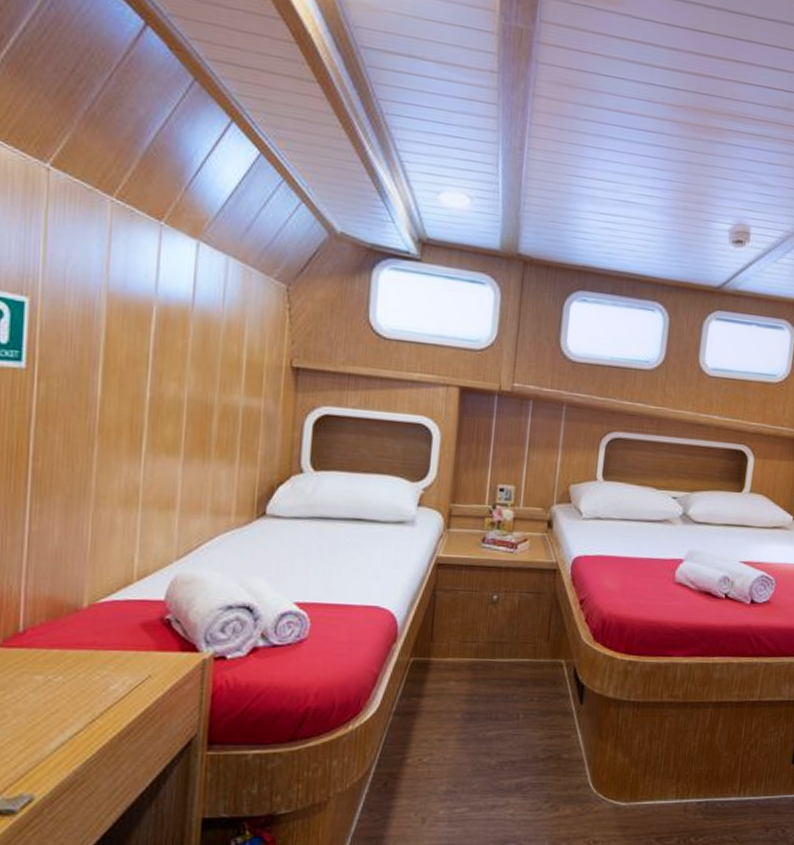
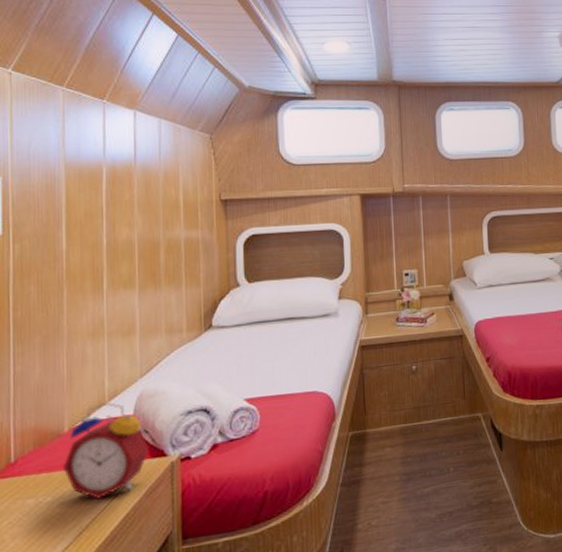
alarm clock: none [78,580,179,687] -> present [62,401,149,499]

